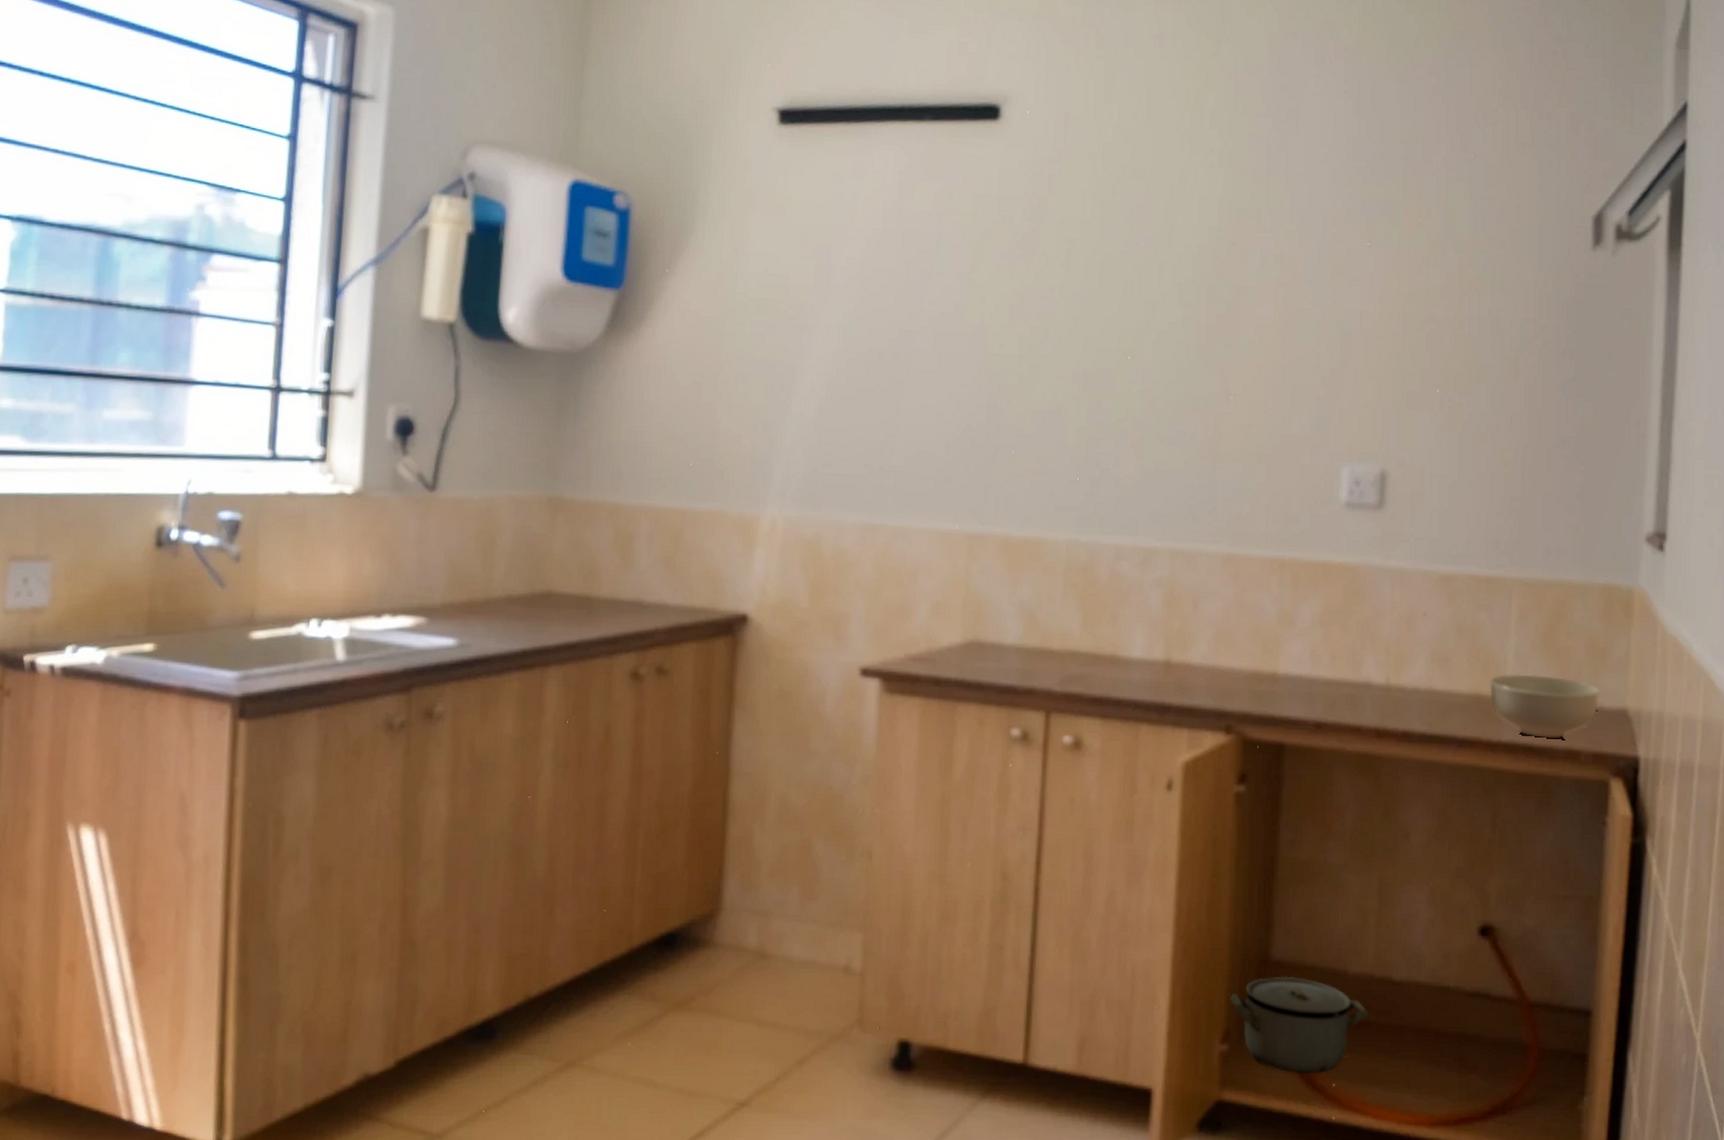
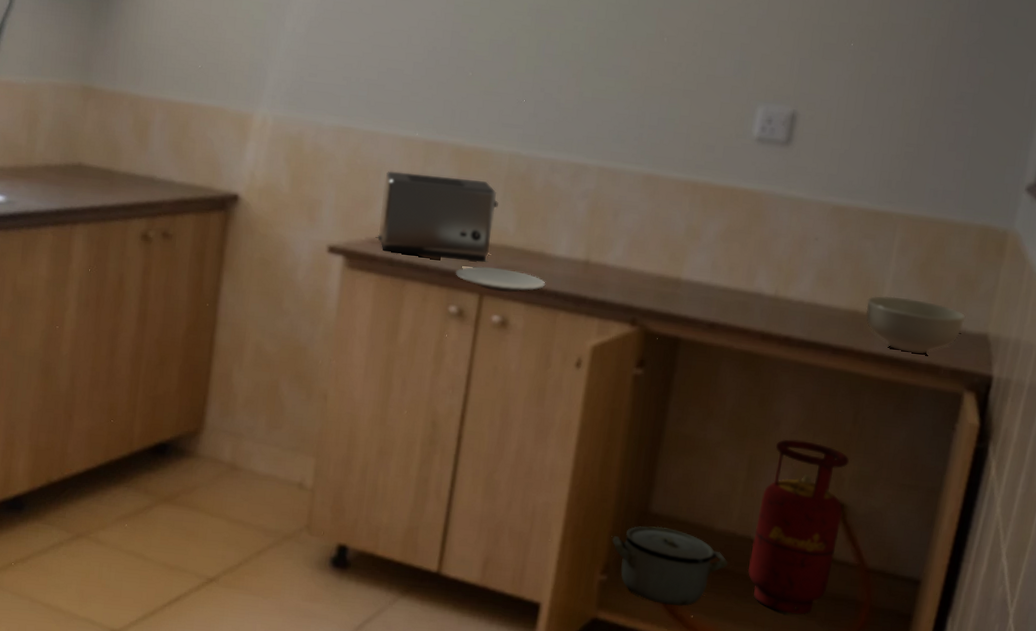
toaster: none [919,572,1058,675] -> present [377,171,498,263]
plate: none [1014,679,1122,707] -> present [455,267,546,293]
gas cylinder: none [1392,854,1493,1069] -> present [747,439,849,615]

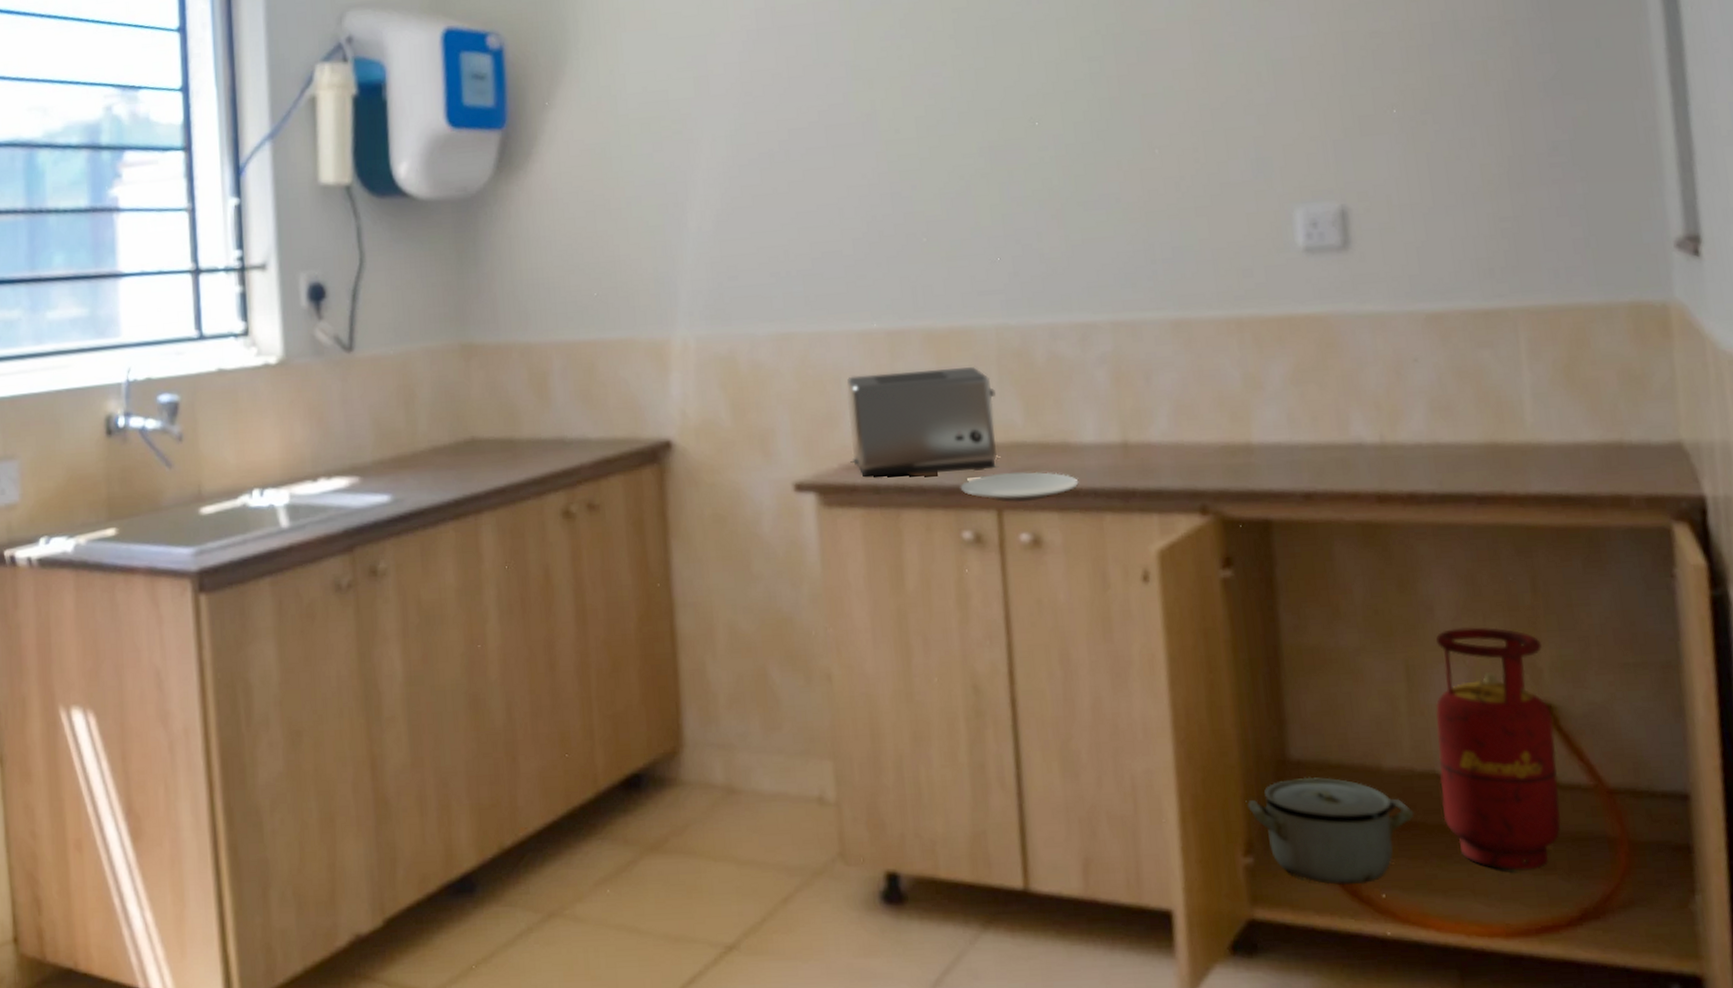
bowl: present [866,296,966,355] -> none [1505,413,1645,486]

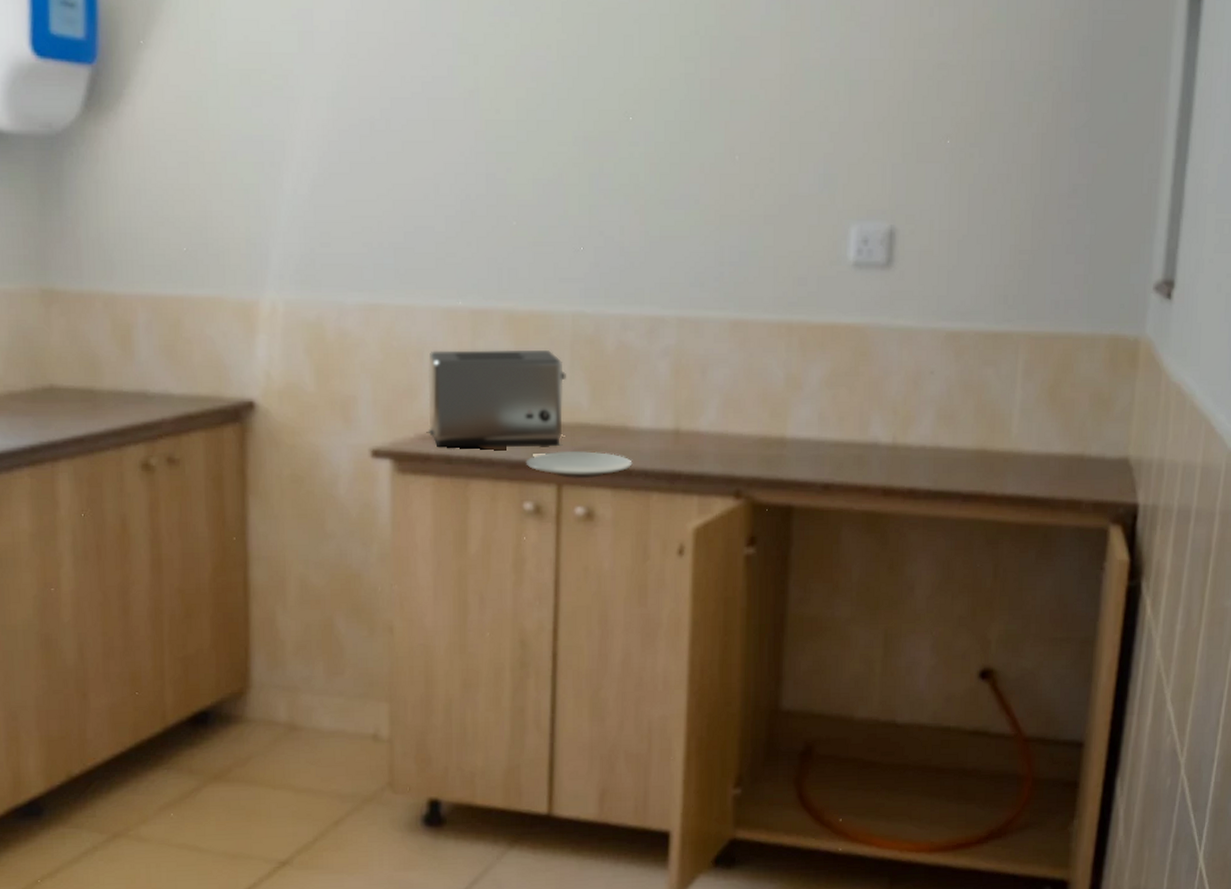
cooking pot: present [1245,777,1414,886] -> none [741,724,874,812]
gas cylinder: present [1435,627,1561,871] -> none [896,604,993,801]

